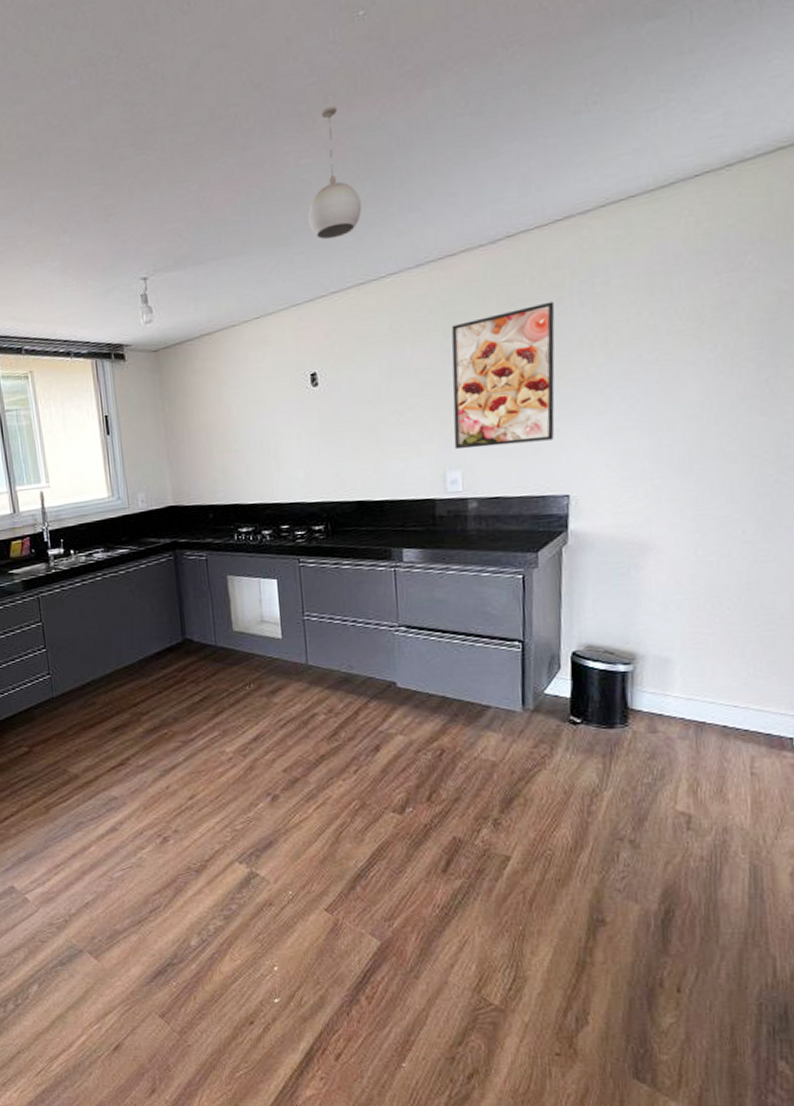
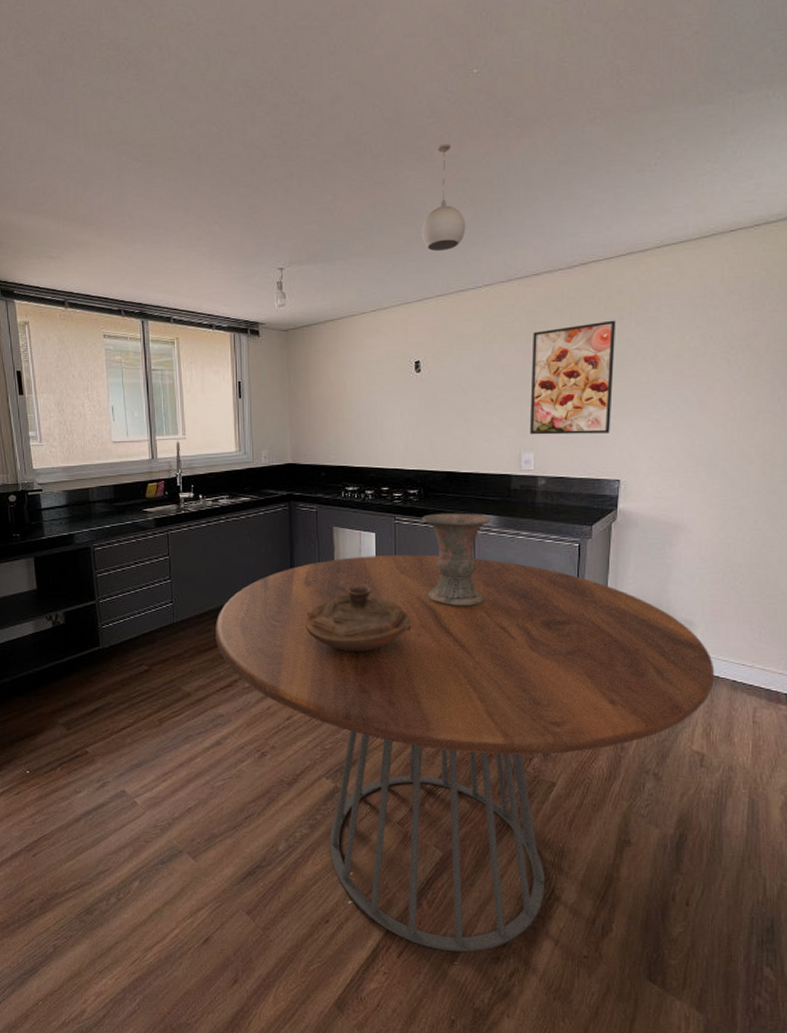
dining table: none [100,600,700,1052] -> present [215,554,715,952]
decorative bowl: none [201,639,327,718] -> present [304,584,412,652]
vase: none [331,548,414,658] -> present [422,513,491,606]

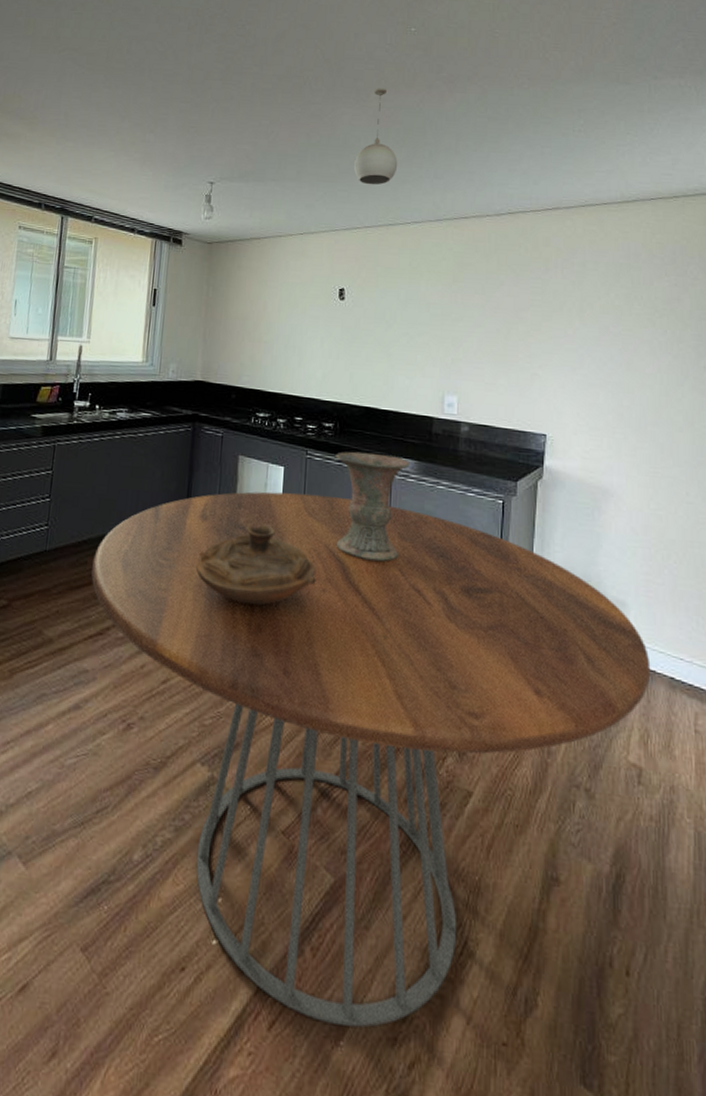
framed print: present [529,320,616,435] -> none [453,270,543,384]

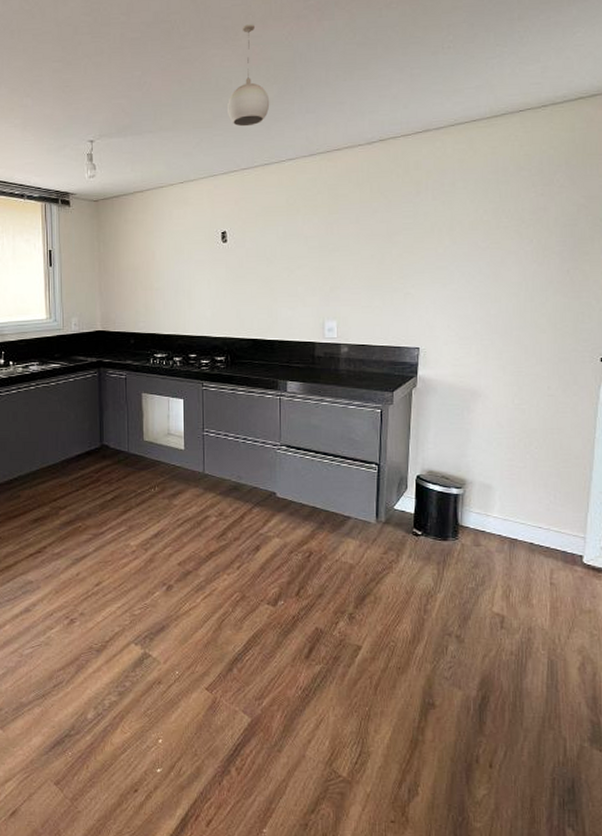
dining table: present [91,491,651,1028] -> none [25,420,513,819]
decorative bowl: present [195,523,316,605] -> none [113,449,219,517]
vase: present [336,451,410,561] -> none [229,379,296,471]

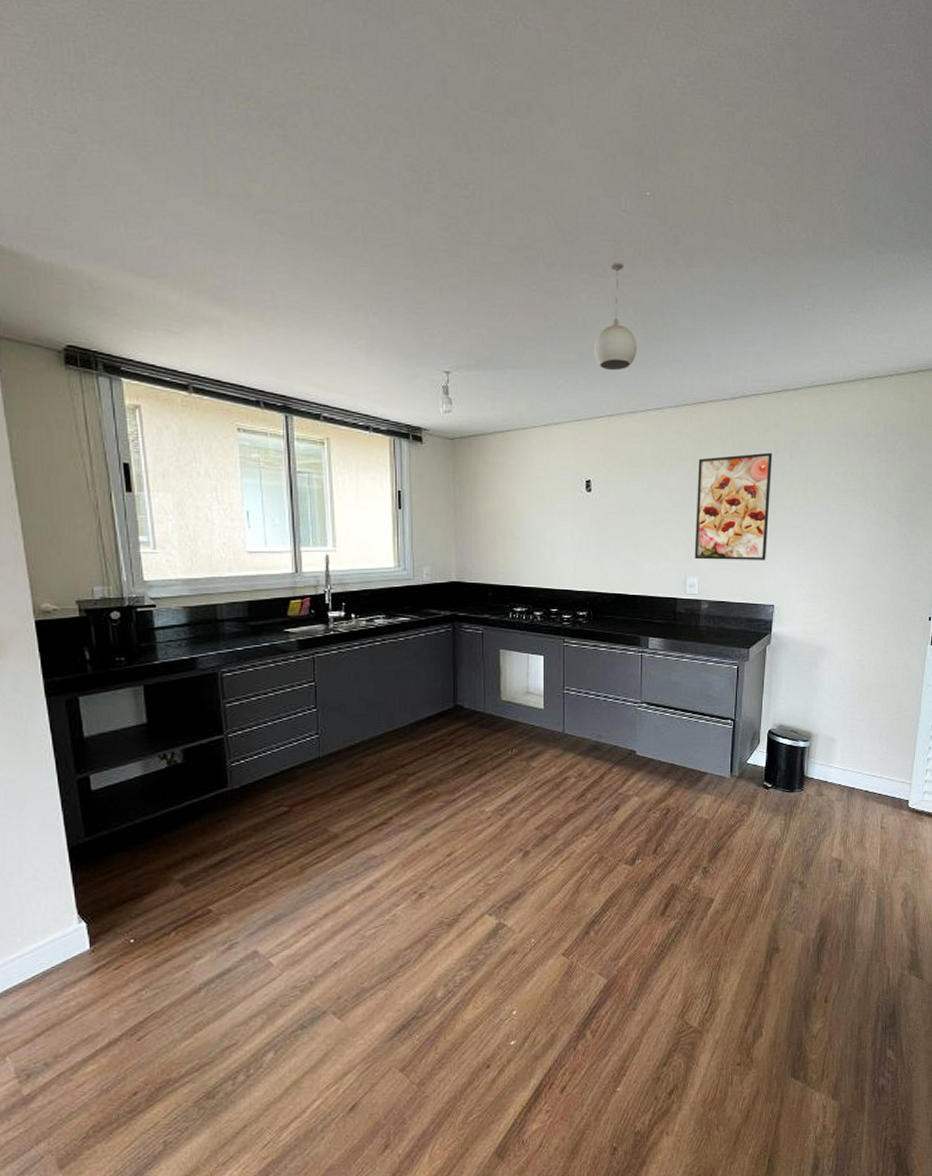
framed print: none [332,194,414,304] -> present [694,452,773,560]

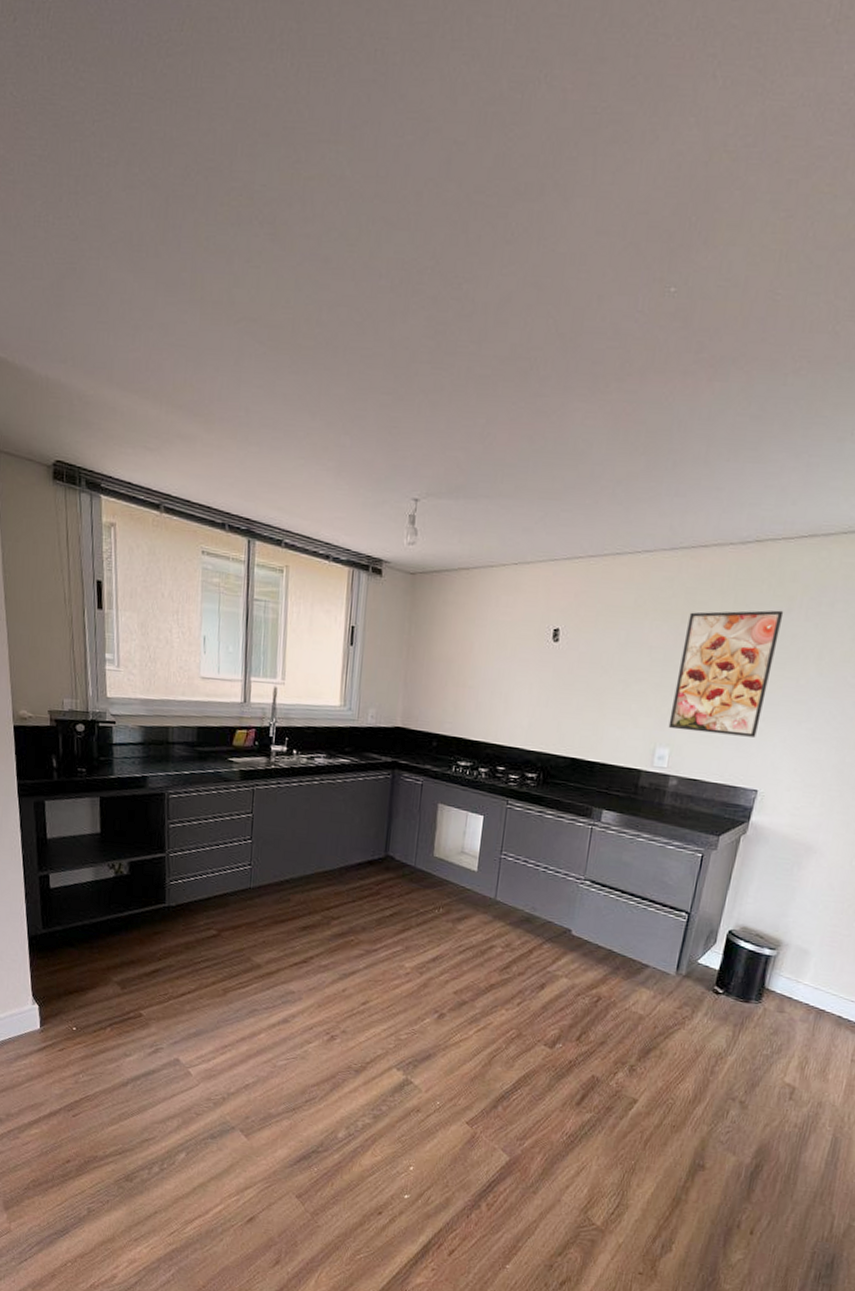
pendant light: present [594,262,637,371] -> none [582,374,635,505]

